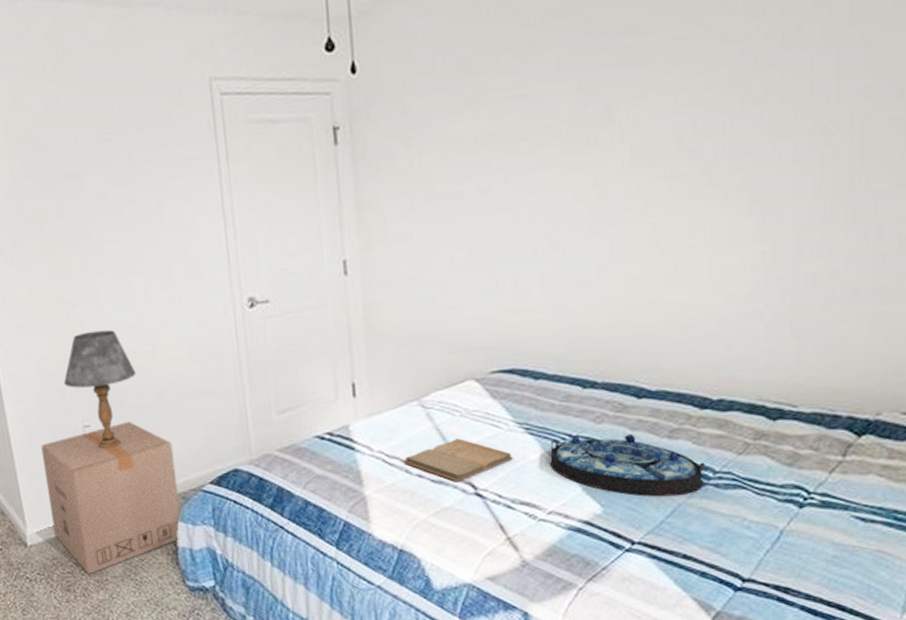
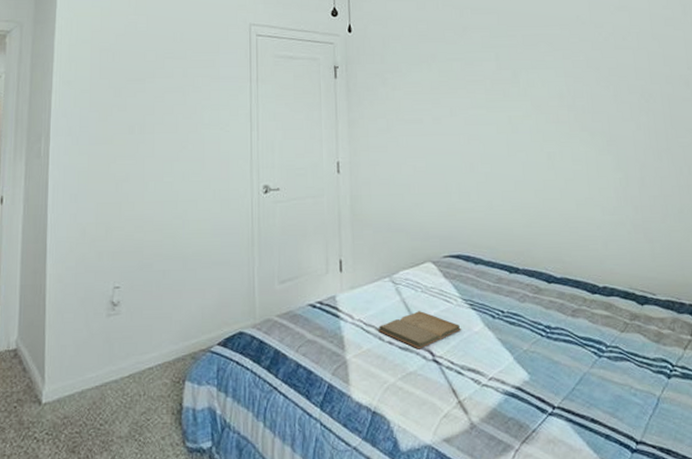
cardboard box: present [41,422,182,574] -> none [70,285,189,434]
table lamp: present [64,329,136,450] -> none [104,204,167,310]
serving tray: present [550,433,706,497] -> none [488,311,601,367]

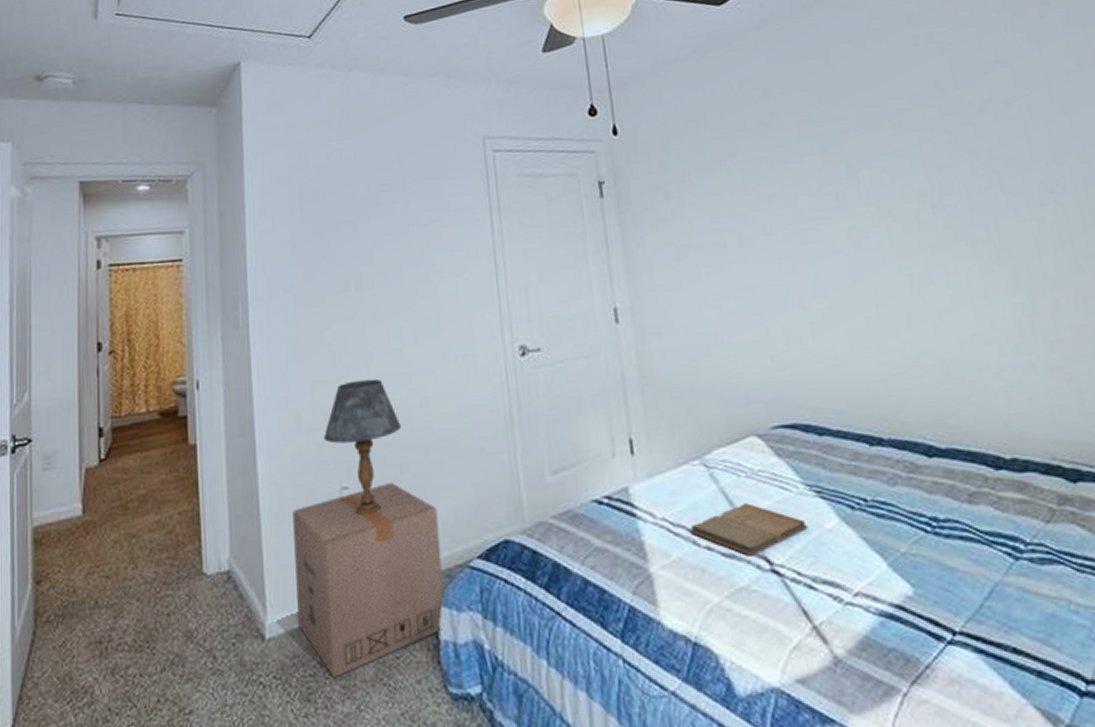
cardboard box: none [70,285,189,434] -> present [292,483,445,677]
table lamp: none [104,204,167,310] -> present [324,378,402,517]

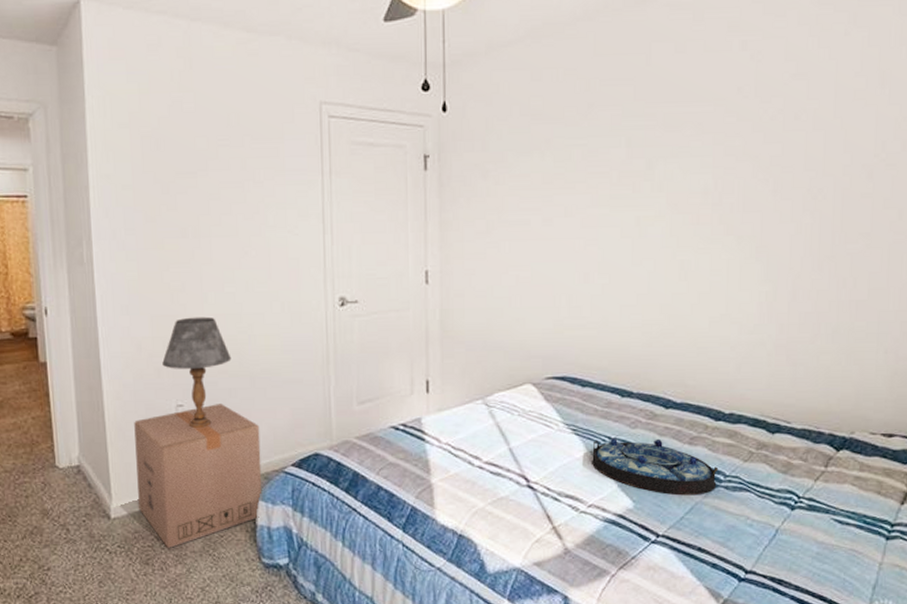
book: present [690,503,809,556] -> none [468,435,562,475]
serving tray: none [845,497,1018,574] -> present [592,438,719,496]

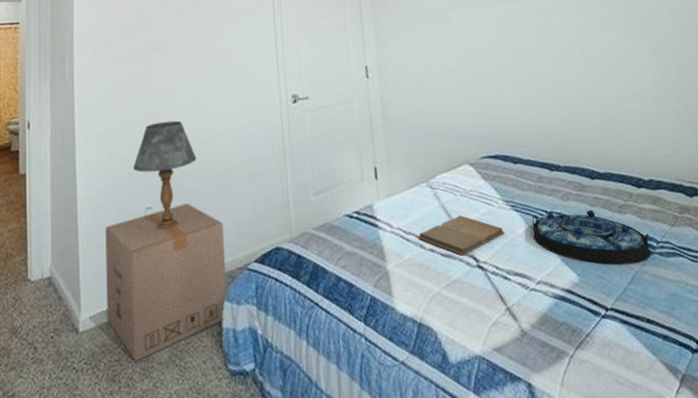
book: none [468,435,562,475] -> present [418,215,506,256]

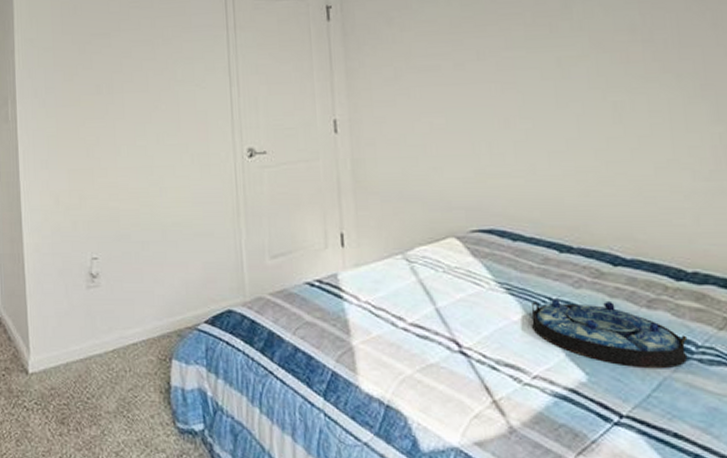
cardboard box: present [105,203,228,361] -> none [51,257,176,407]
table lamp: present [133,120,197,231] -> none [78,170,144,283]
book: present [418,215,506,256] -> none [390,294,497,339]

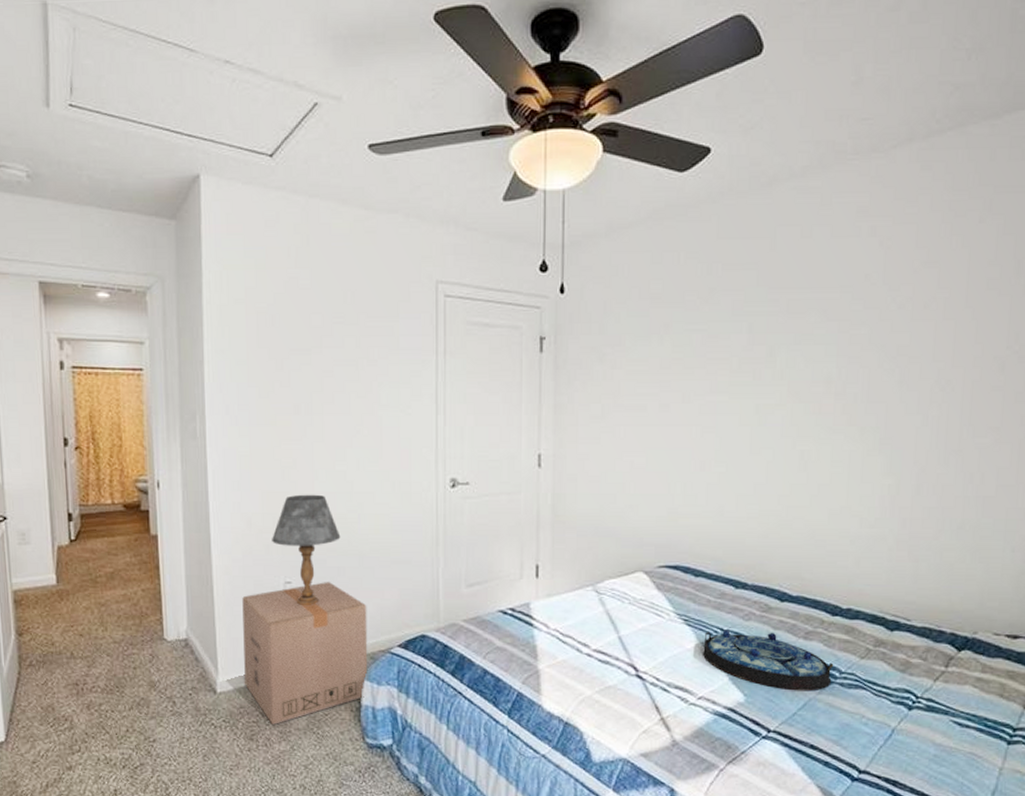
cardboard box: none [51,257,176,407] -> present [242,582,368,725]
table lamp: none [78,170,144,283] -> present [272,494,341,606]

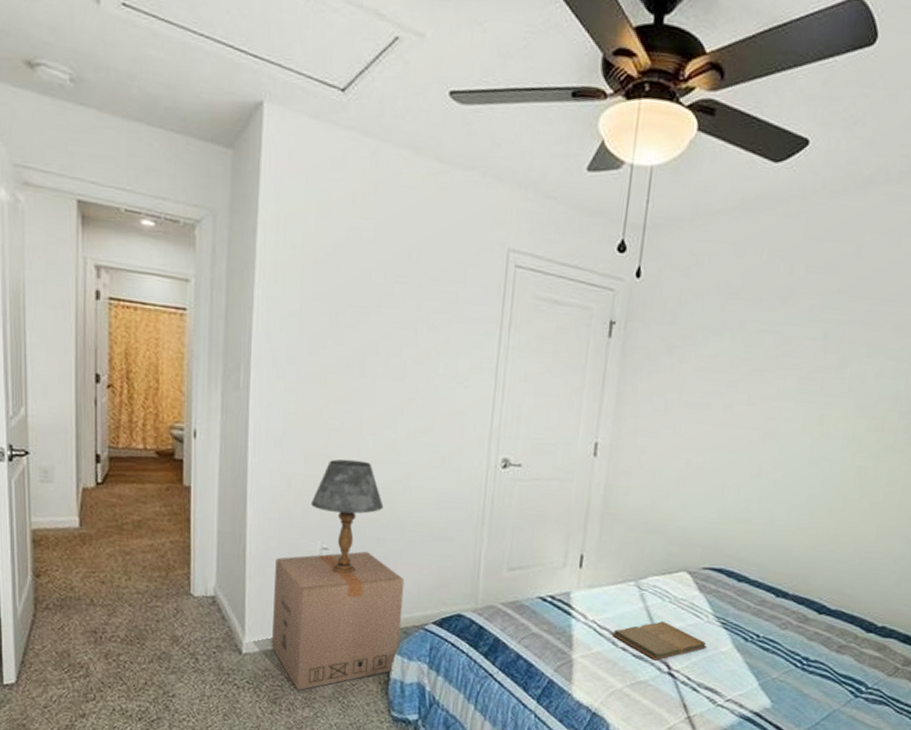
book: none [576,624,673,664] -> present [612,621,708,660]
serving tray: present [703,630,834,691] -> none [736,636,862,703]

